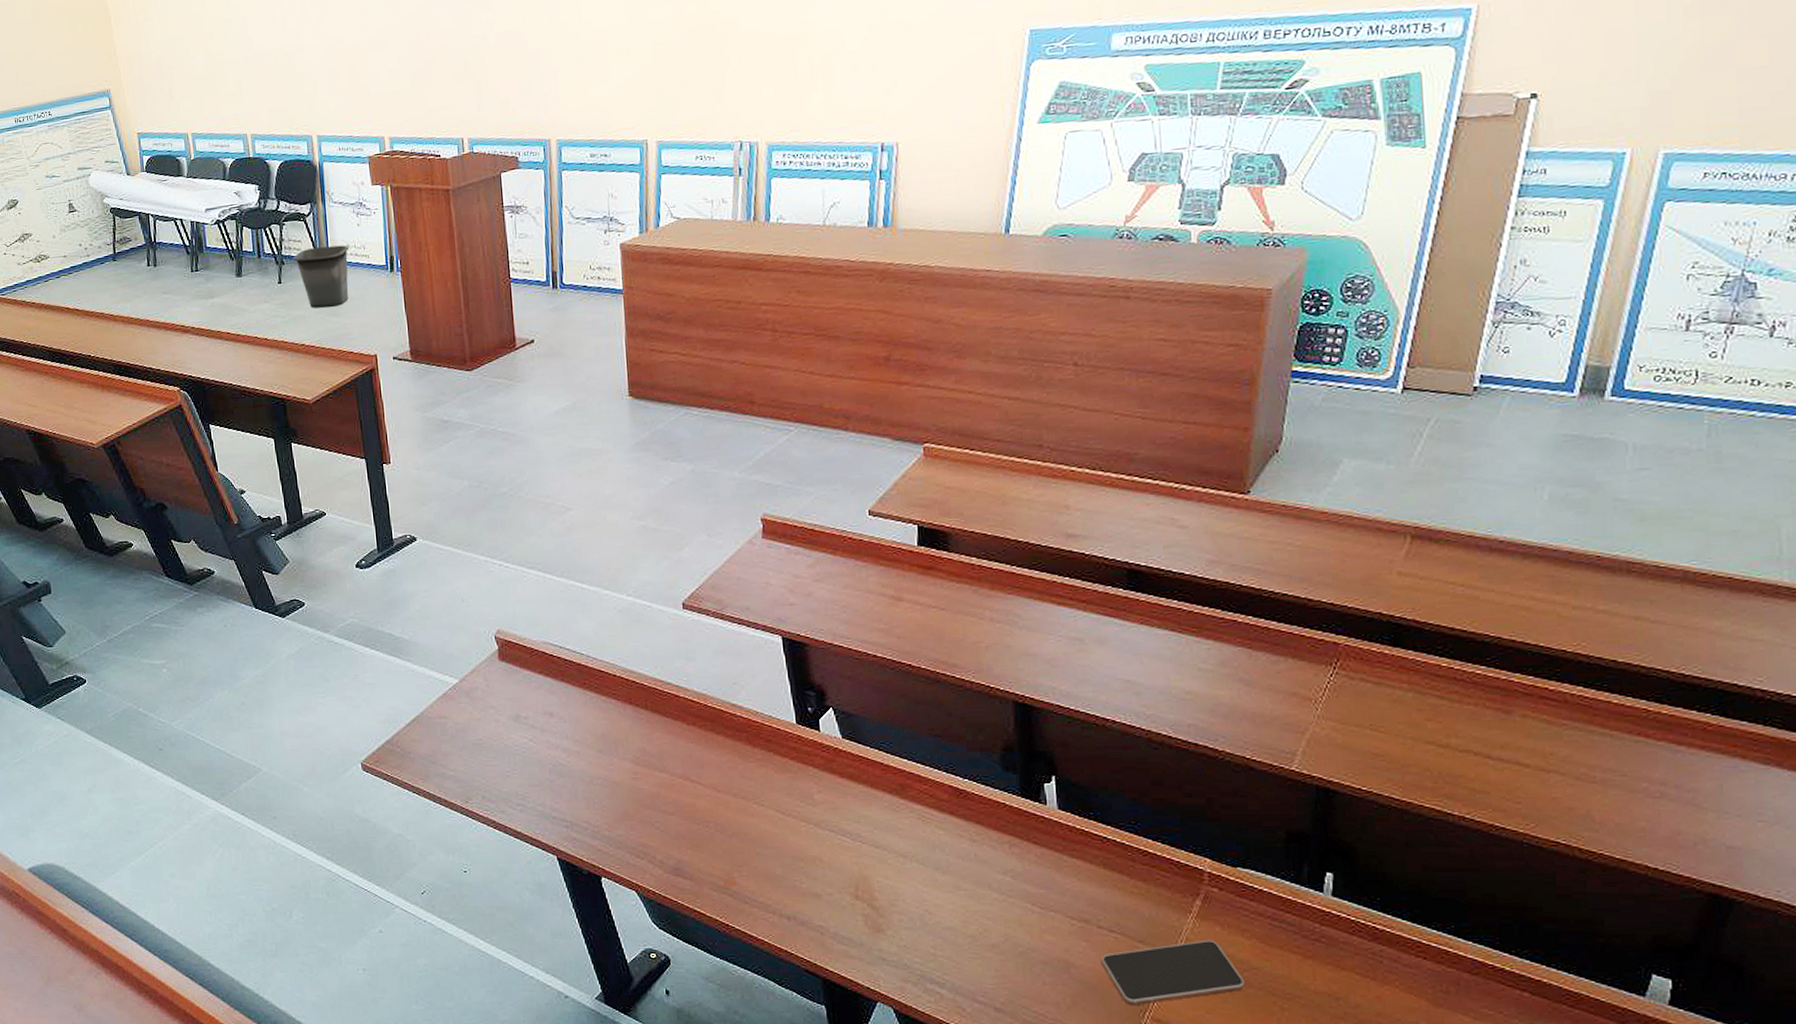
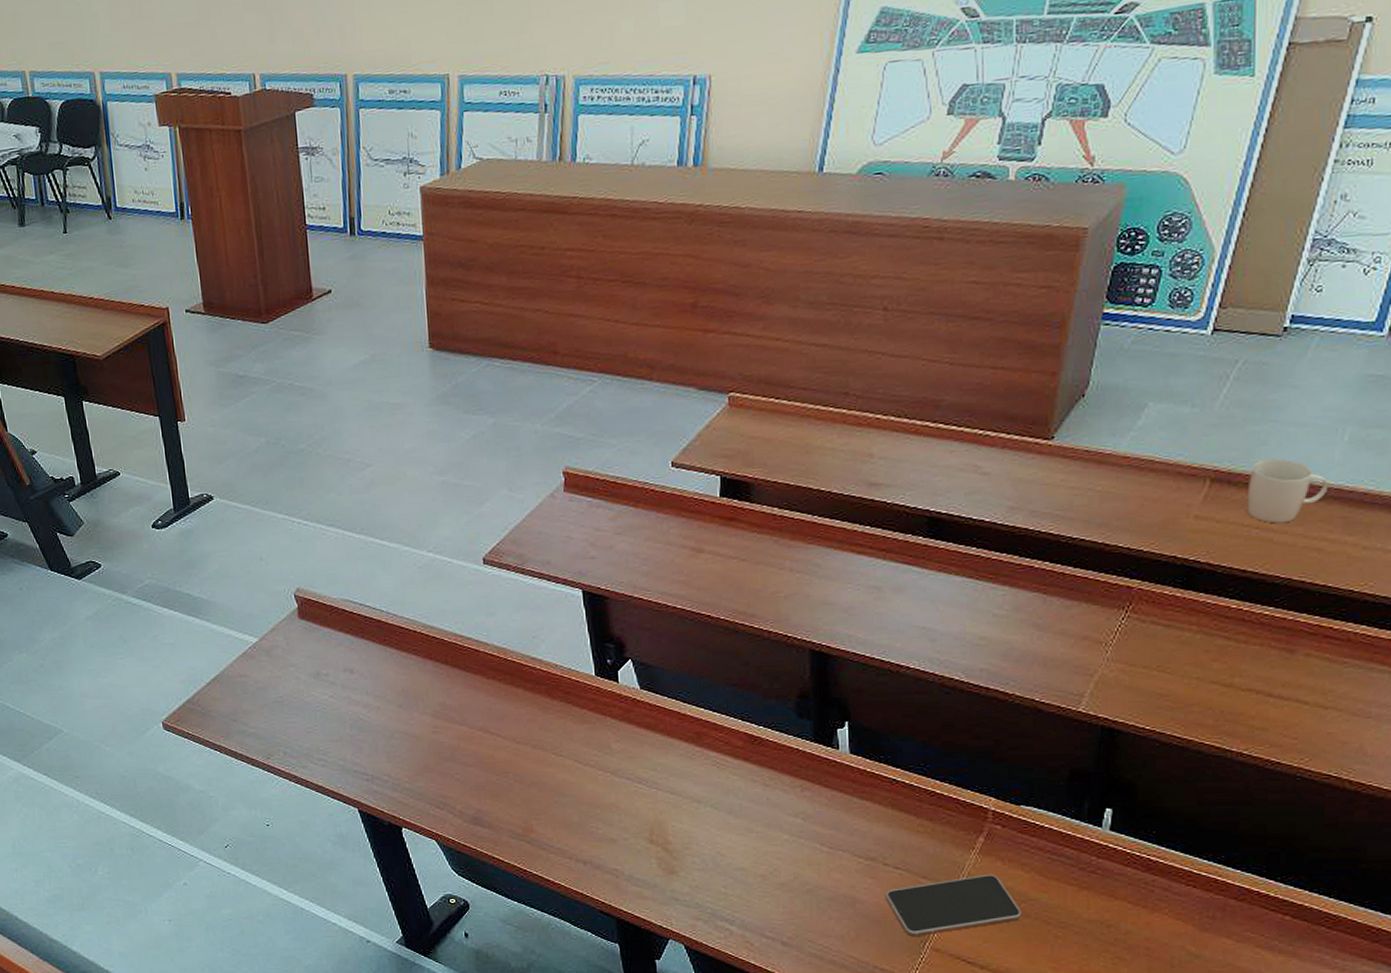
waste bin: present [293,245,350,309] -> none [78,191,138,260]
mug: none [1449,515,1532,582] -> present [1247,458,1329,524]

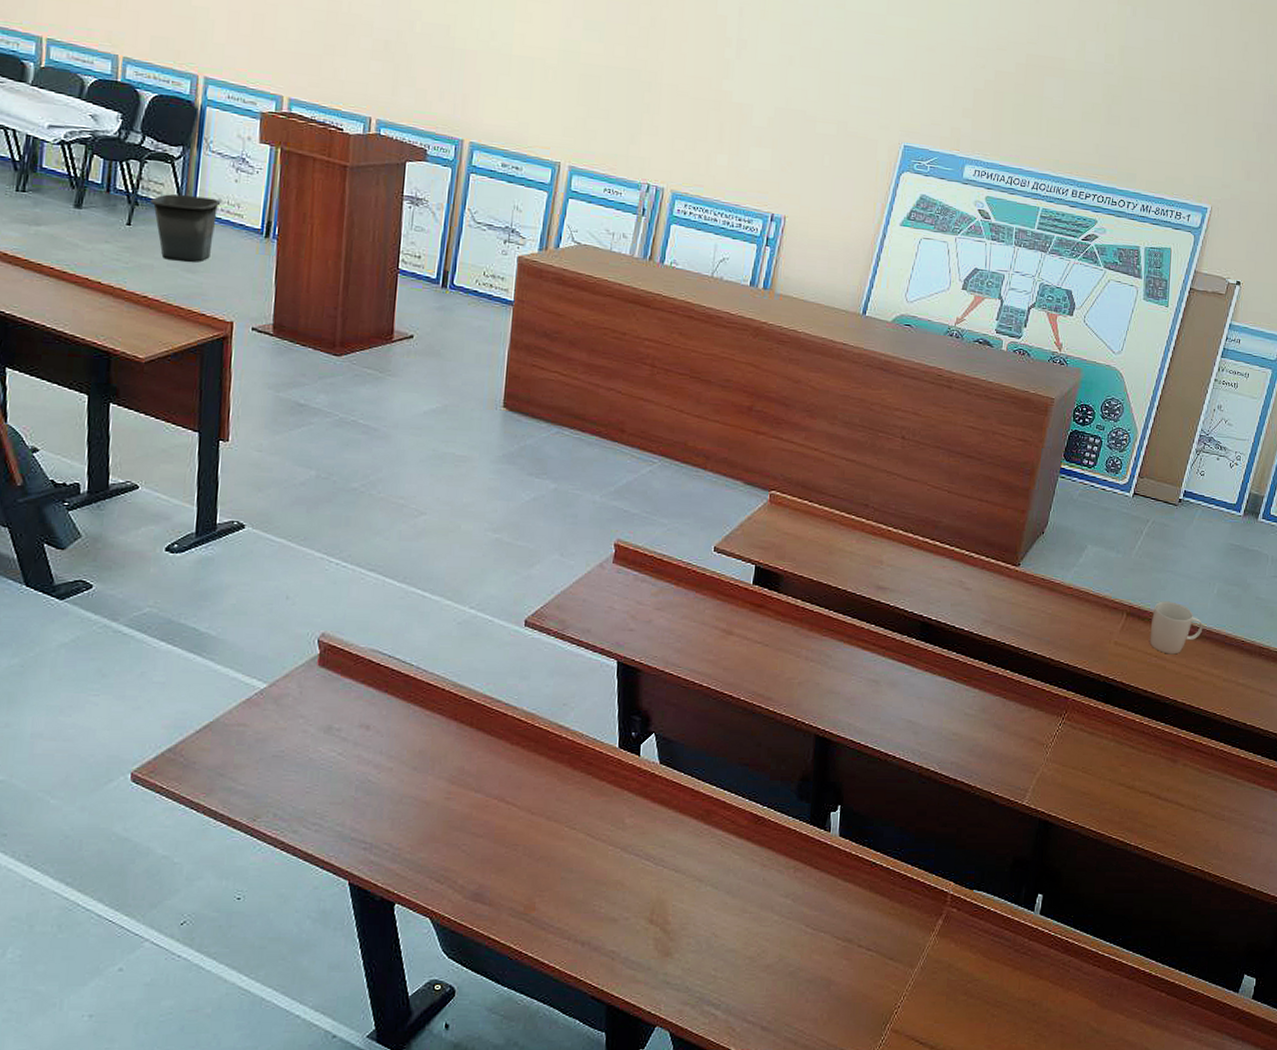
waste bin: none [78,191,138,260] -> present [150,194,222,264]
mobile phone: present [885,874,1021,937] -> none [856,955,967,1019]

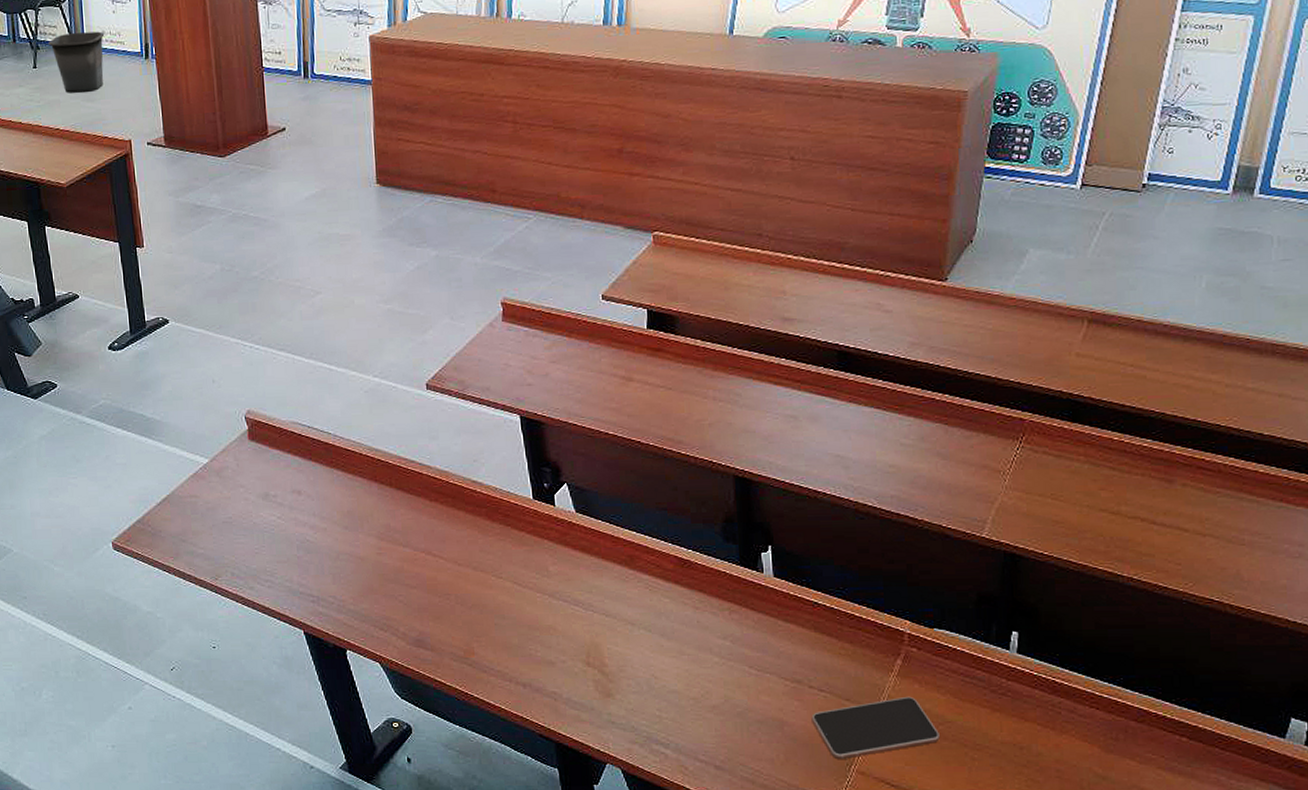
mobile phone: none [856,955,967,1019] -> present [811,696,940,760]
mug: present [1149,601,1203,655] -> none [1120,302,1192,362]

